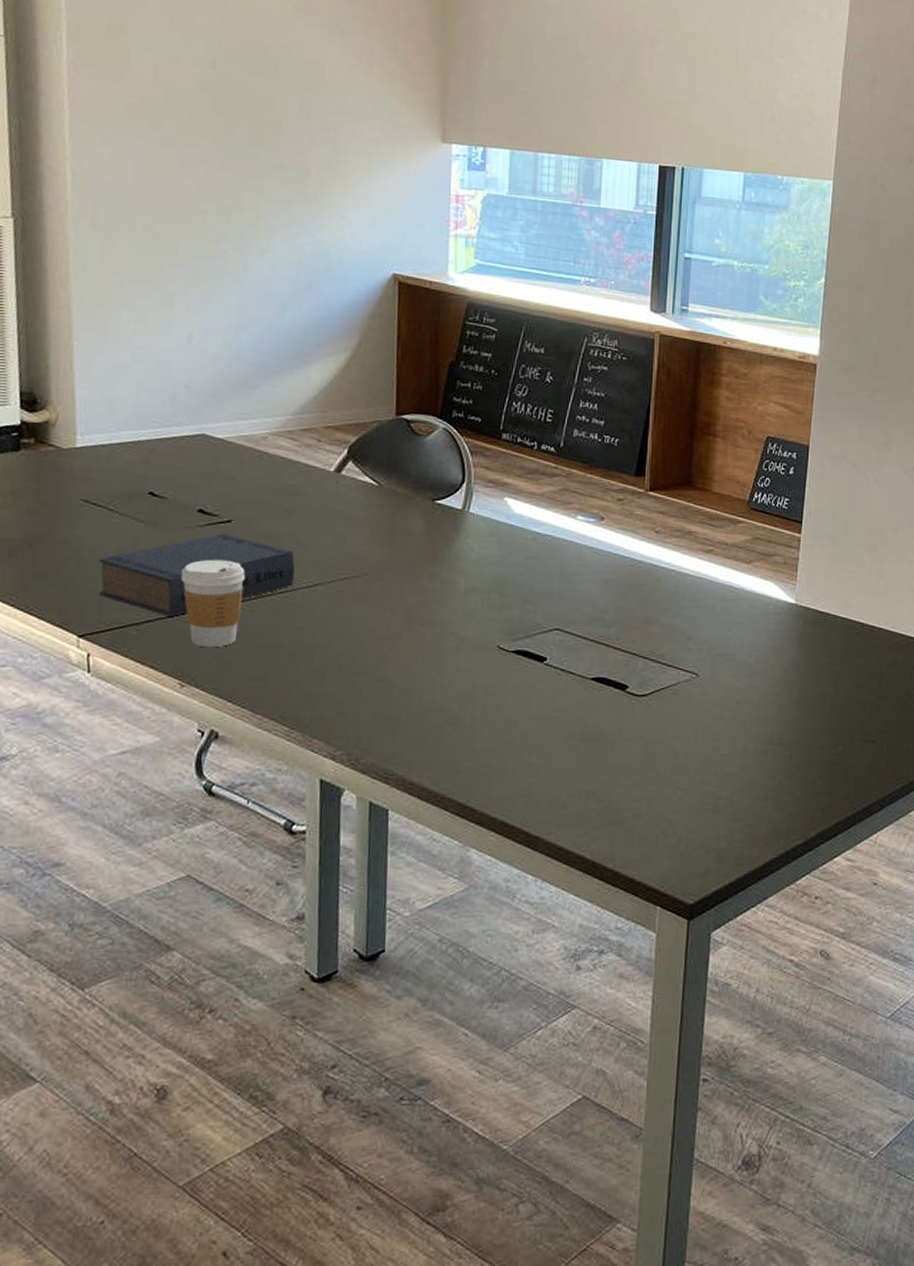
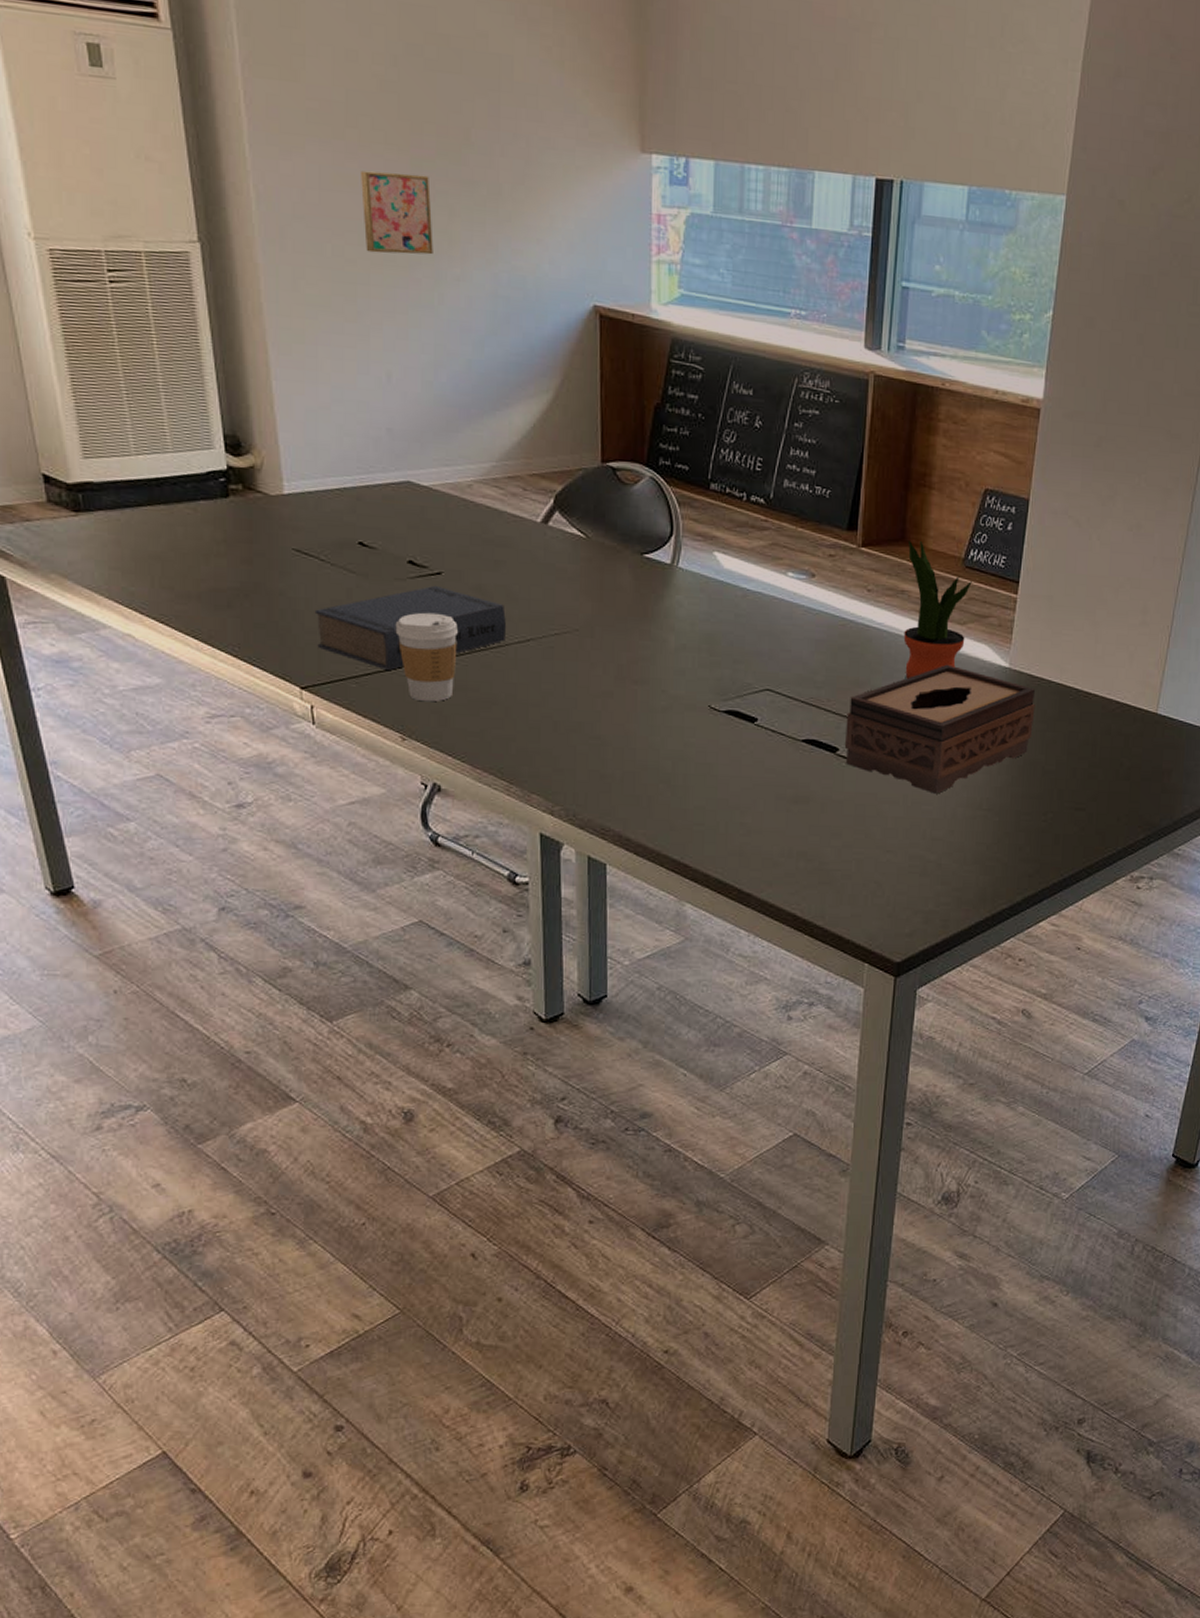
wall art: none [174,156,241,230] -> present [360,170,433,255]
tissue box: none [634,601,822,729] -> present [844,664,1035,794]
potted plant: none [691,484,757,617] -> present [903,540,972,679]

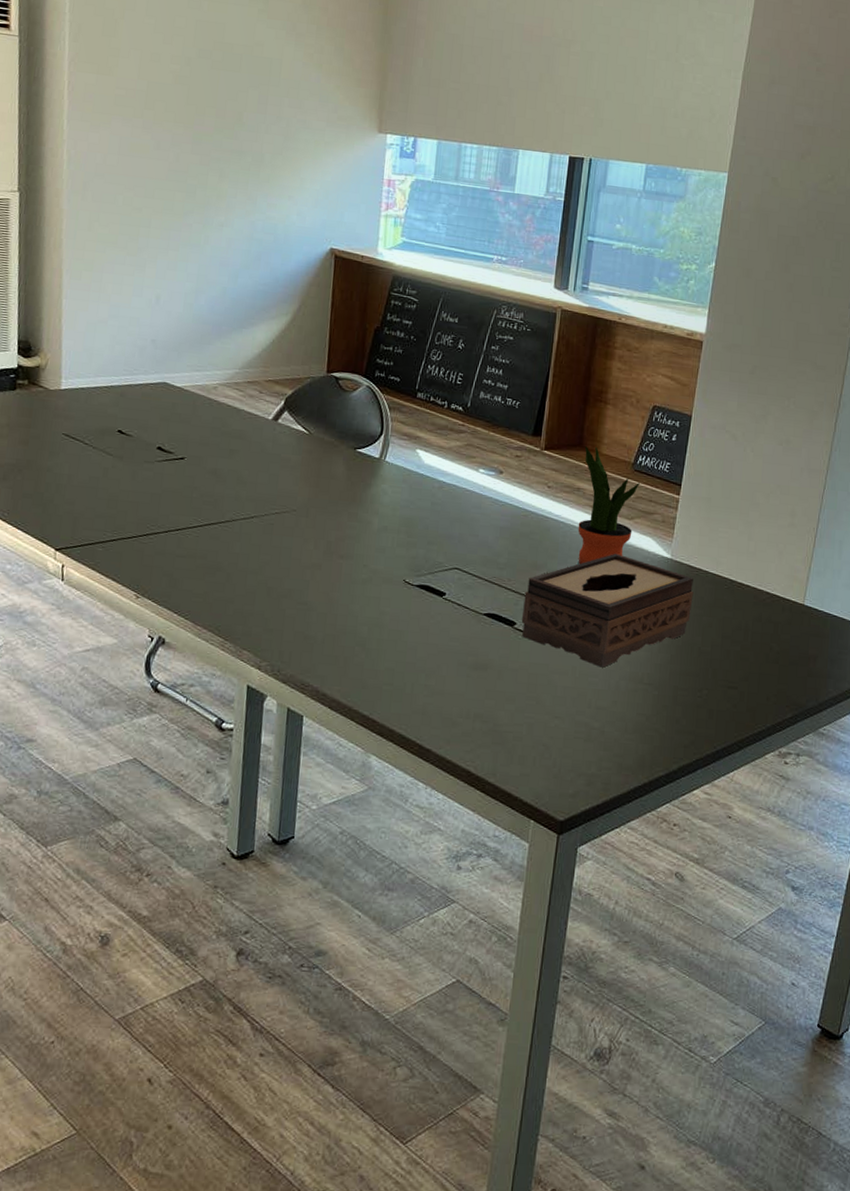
book: present [314,585,506,671] -> none [73,468,235,539]
wall art: present [360,170,433,255] -> none [150,141,207,206]
coffee cup: present [395,612,458,702] -> none [140,490,194,566]

